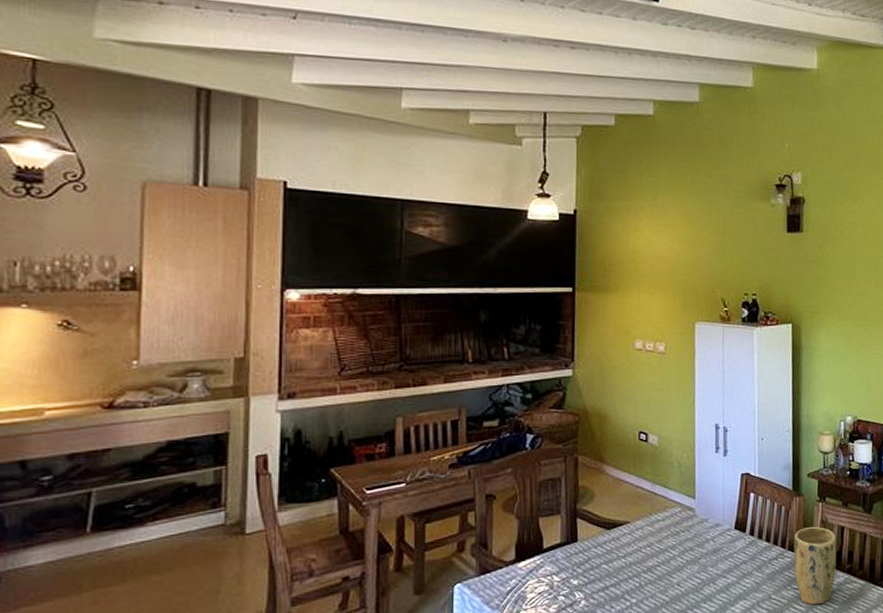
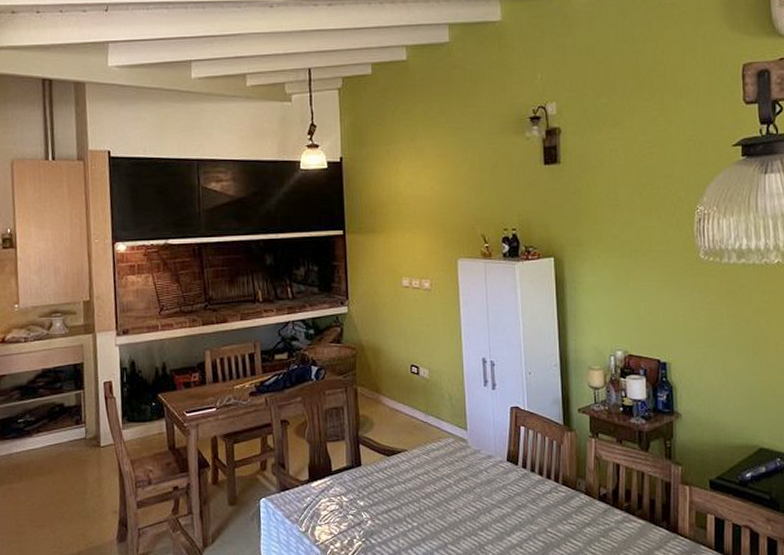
plant pot: present [793,526,837,605] -> none [568,462,613,542]

